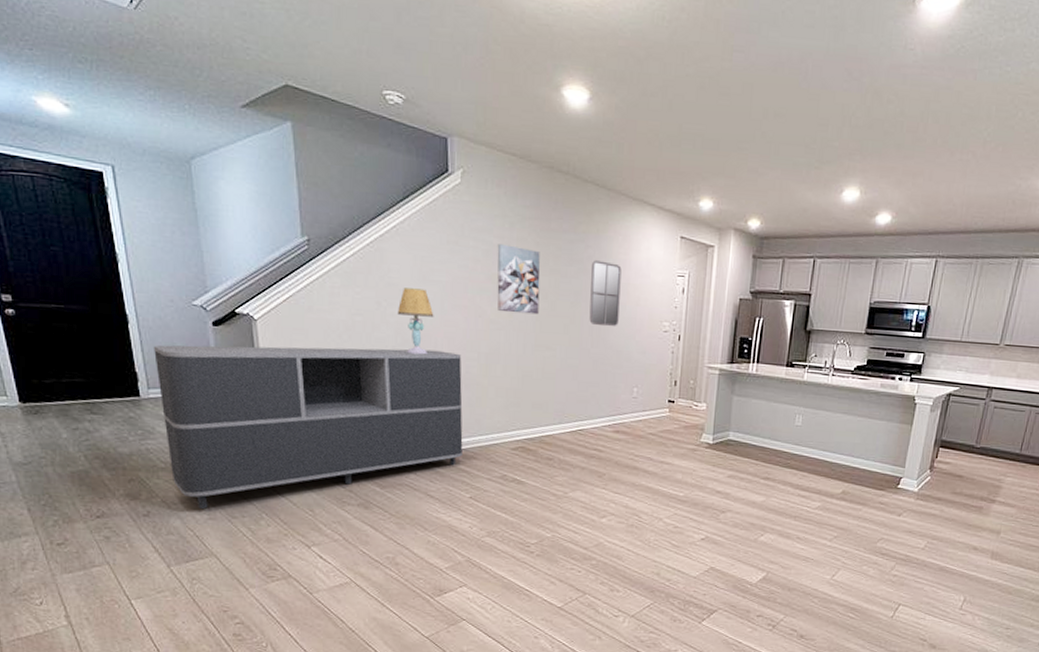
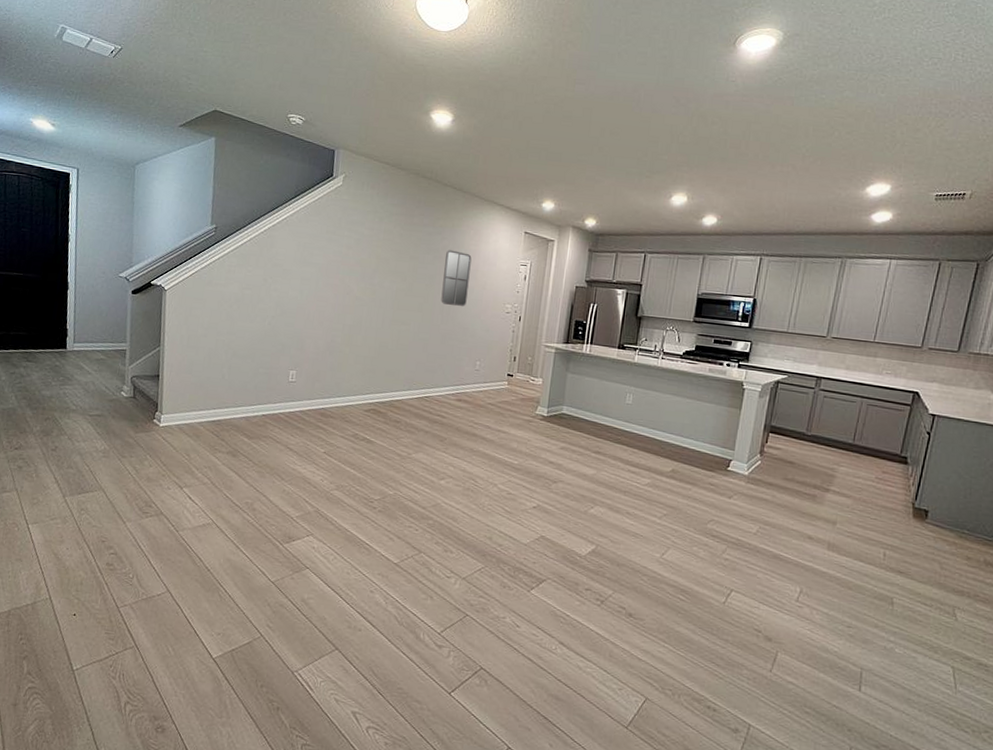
sideboard: present [154,345,463,509] -> none [80,307,329,447]
table lamp: present [397,288,434,355] -> none [279,268,310,325]
wall art: present [497,244,540,315] -> none [363,234,403,294]

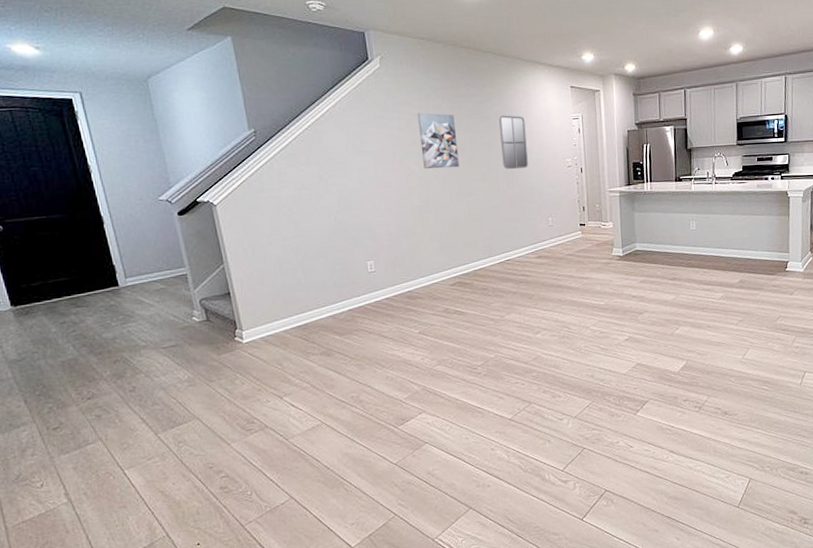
wall art: none [363,234,403,294] -> present [417,112,459,170]

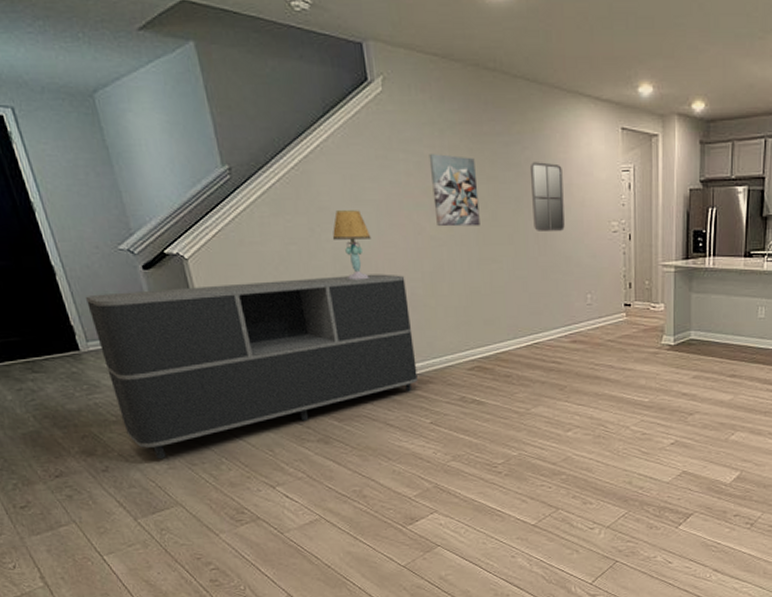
sideboard: none [128,209,408,378] -> present [86,274,418,459]
table lamp: none [337,159,370,216] -> present [332,210,372,281]

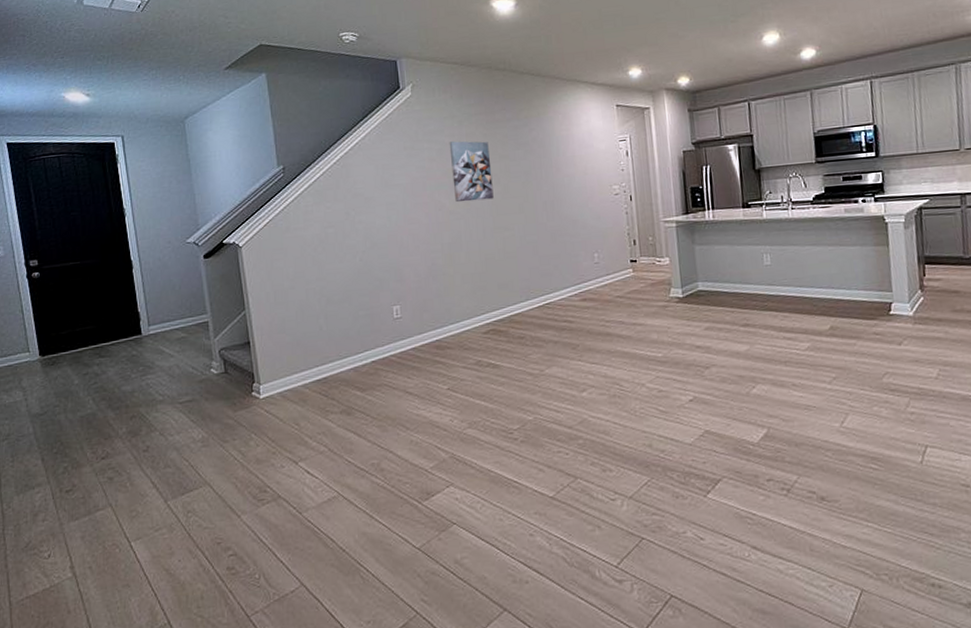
sideboard: present [86,274,418,459] -> none [154,247,436,437]
table lamp: present [332,210,372,281] -> none [364,194,398,256]
home mirror: present [529,162,565,232] -> none [536,139,570,200]

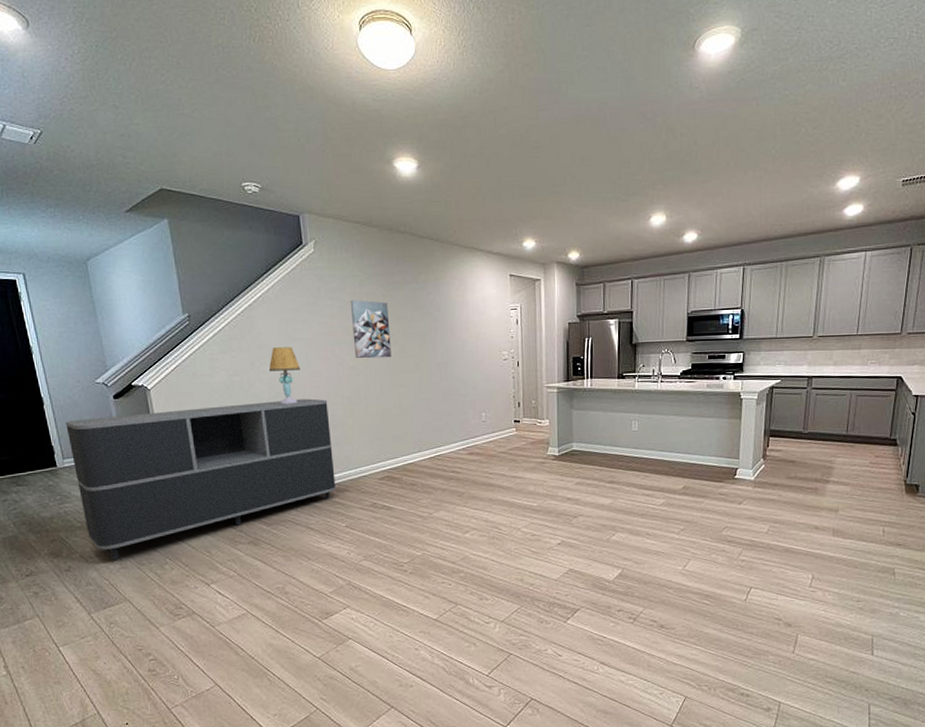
sideboard: none [154,247,436,437] -> present [66,398,336,560]
table lamp: none [364,194,398,256] -> present [268,347,301,405]

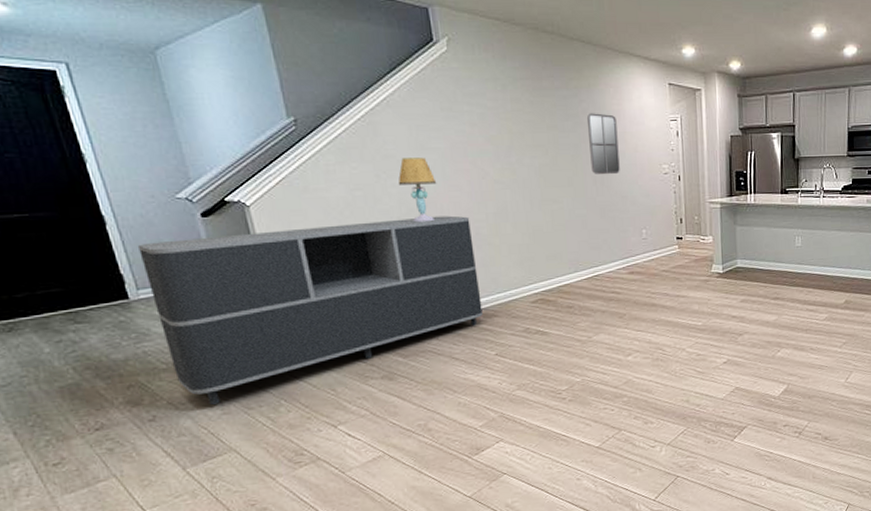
wall art: present [350,300,391,359] -> none [492,106,541,172]
home mirror: none [433,304,463,361] -> present [586,113,620,175]

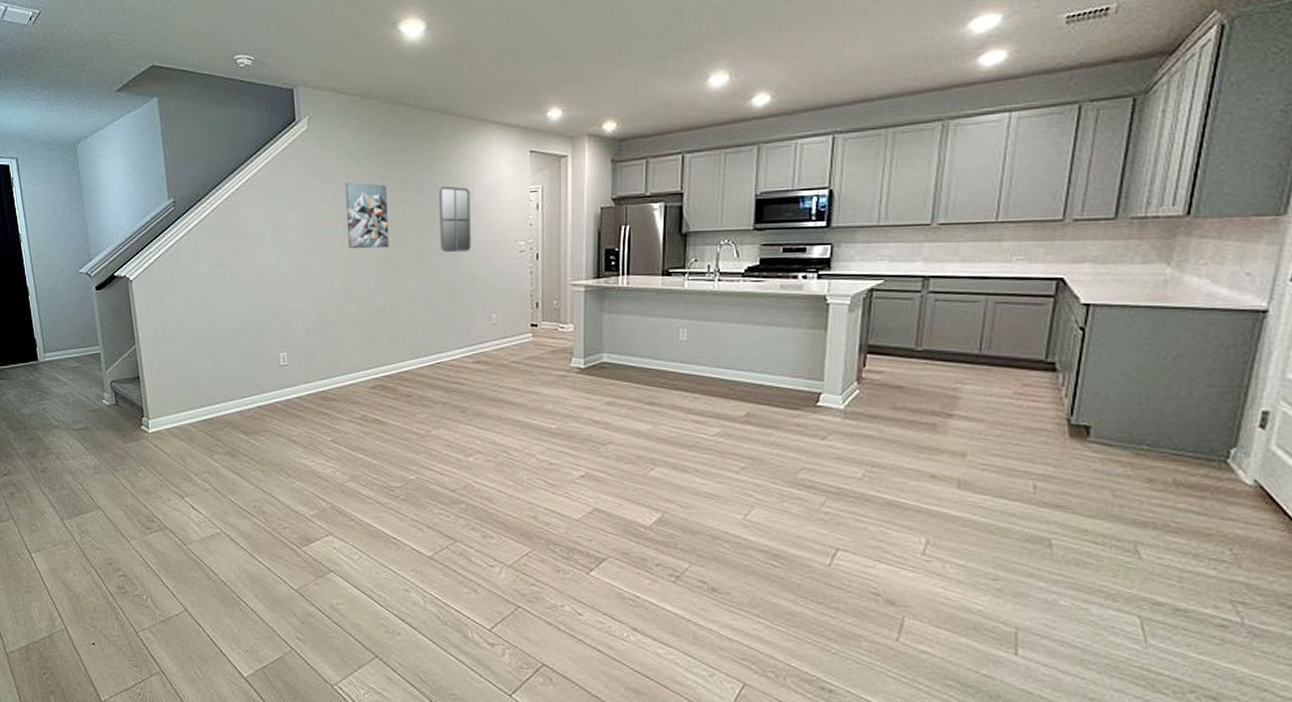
sideboard: present [138,215,483,405] -> none [49,293,322,463]
table lamp: present [398,157,437,223] -> none [254,235,289,300]
wall art: none [492,106,541,172] -> present [345,182,389,249]

